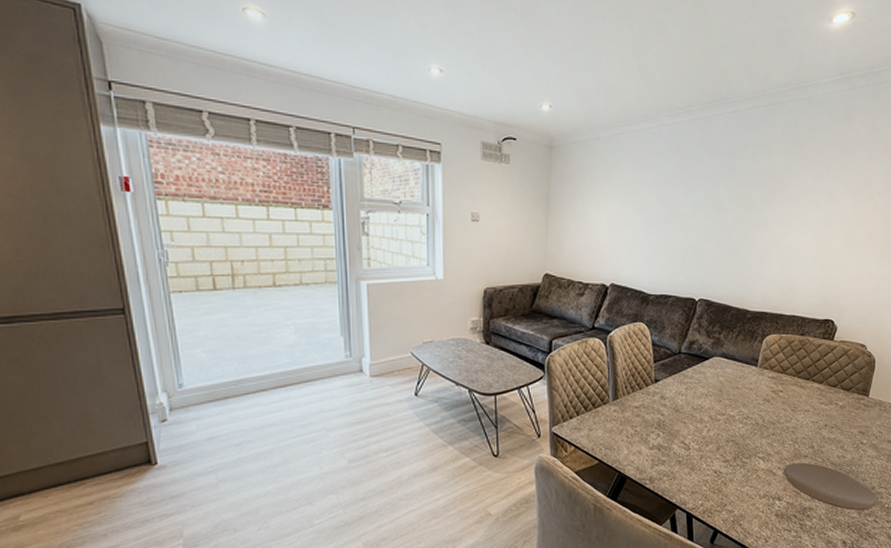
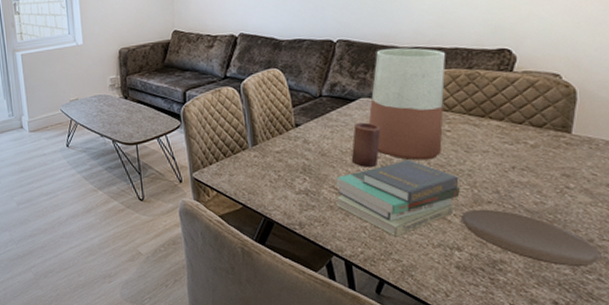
books: none [684,417,785,489] -> present [335,159,460,237]
candle: none [700,380,728,423] -> present [351,122,381,167]
vase: none [718,311,786,418] -> present [368,47,446,160]

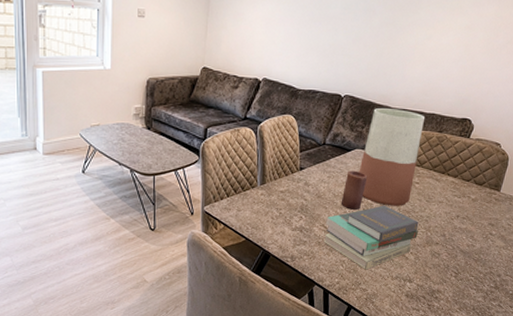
plate: present [461,209,600,266] -> none [415,249,503,295]

